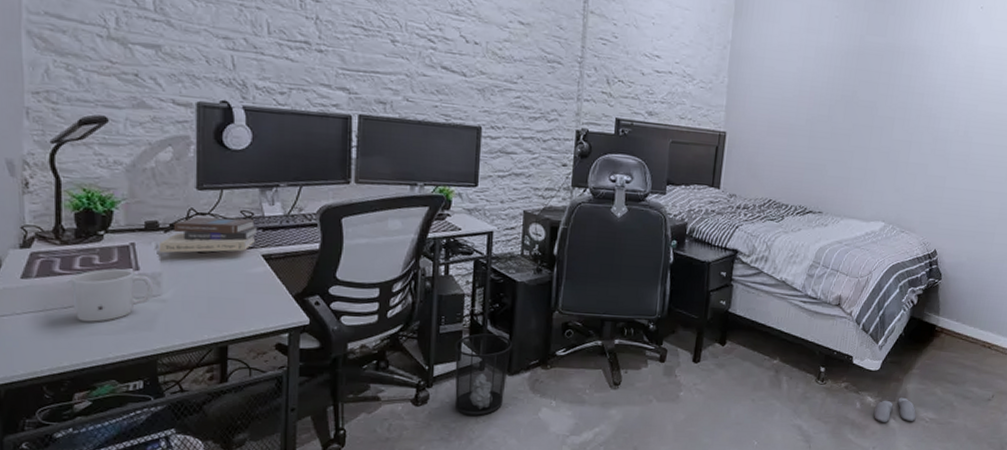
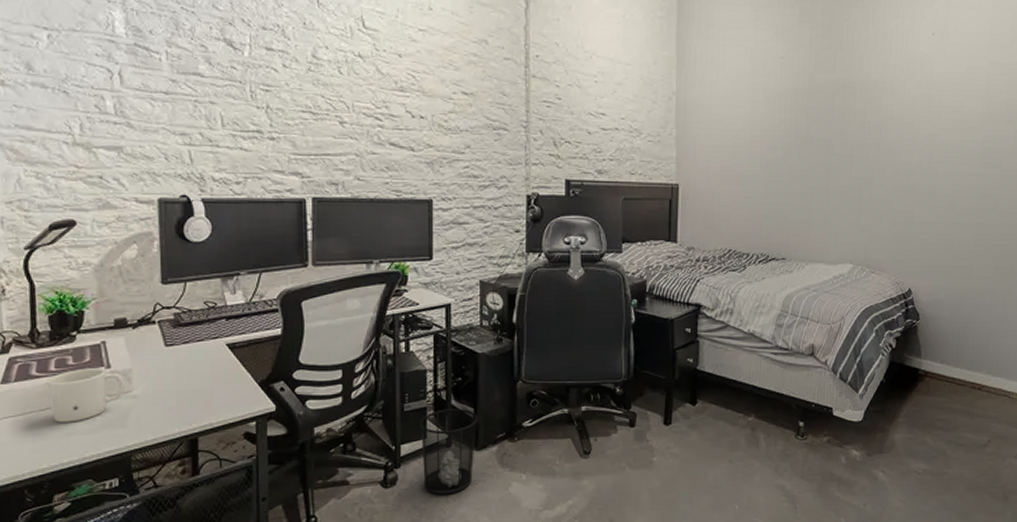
books: present [158,217,258,254] -> none [128,310,222,350]
slippers: present [873,397,917,423] -> none [860,448,907,478]

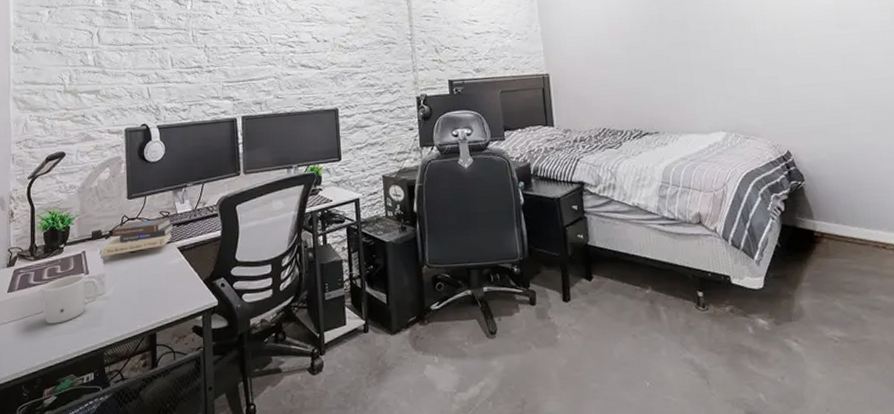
books: none [128,310,222,350] -> present [102,218,174,257]
waste bin: present [420,409,478,496] -> none [339,295,391,381]

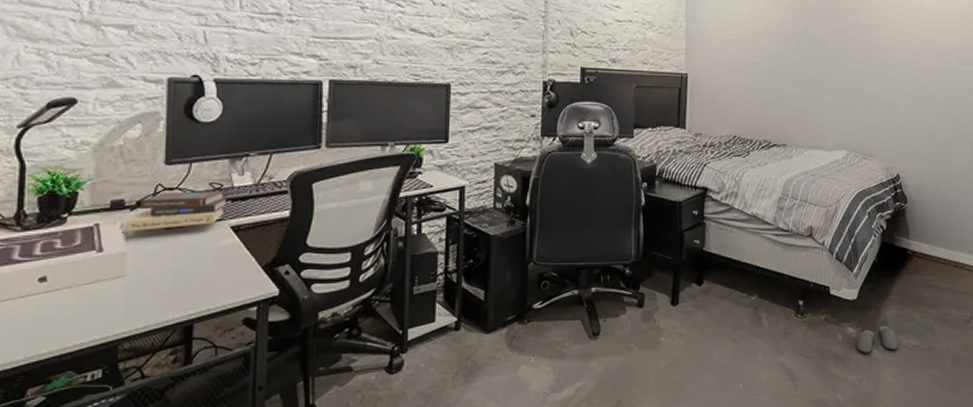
mug: present [42,275,100,324] -> none [31,252,118,310]
slippers: none [770,315,822,348] -> present [855,325,899,354]

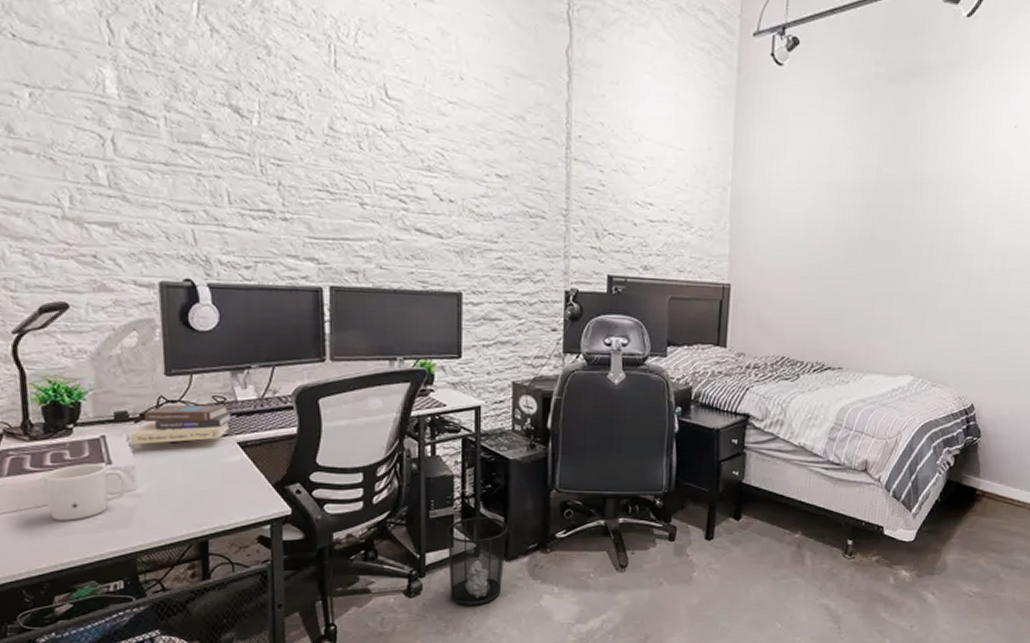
mug: none [31,252,118,310] -> present [43,464,129,521]
waste bin: none [429,291,488,381] -> present [446,517,509,607]
slippers: present [855,325,899,354] -> none [909,570,958,599]

